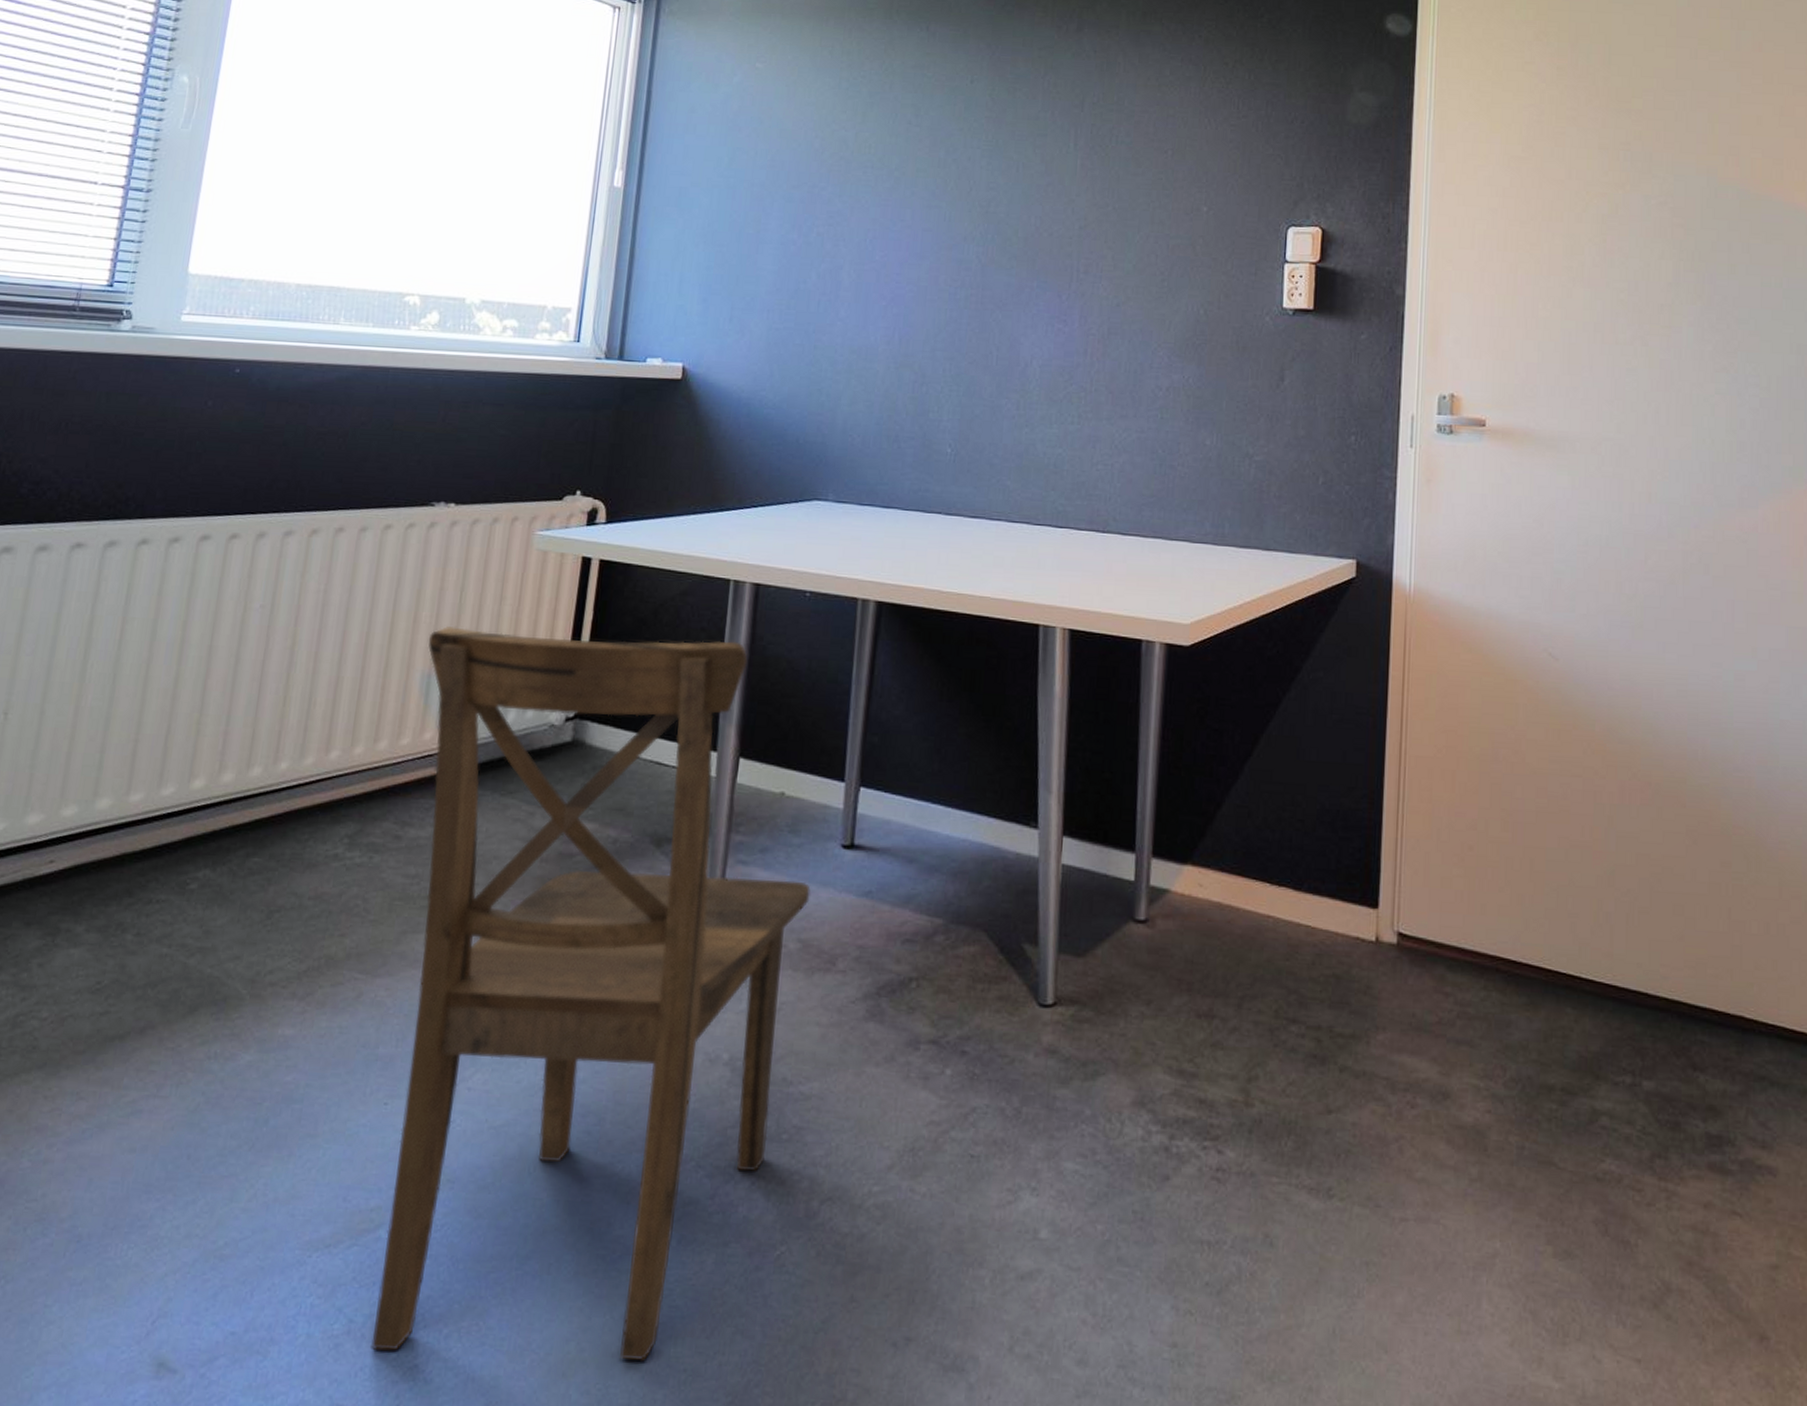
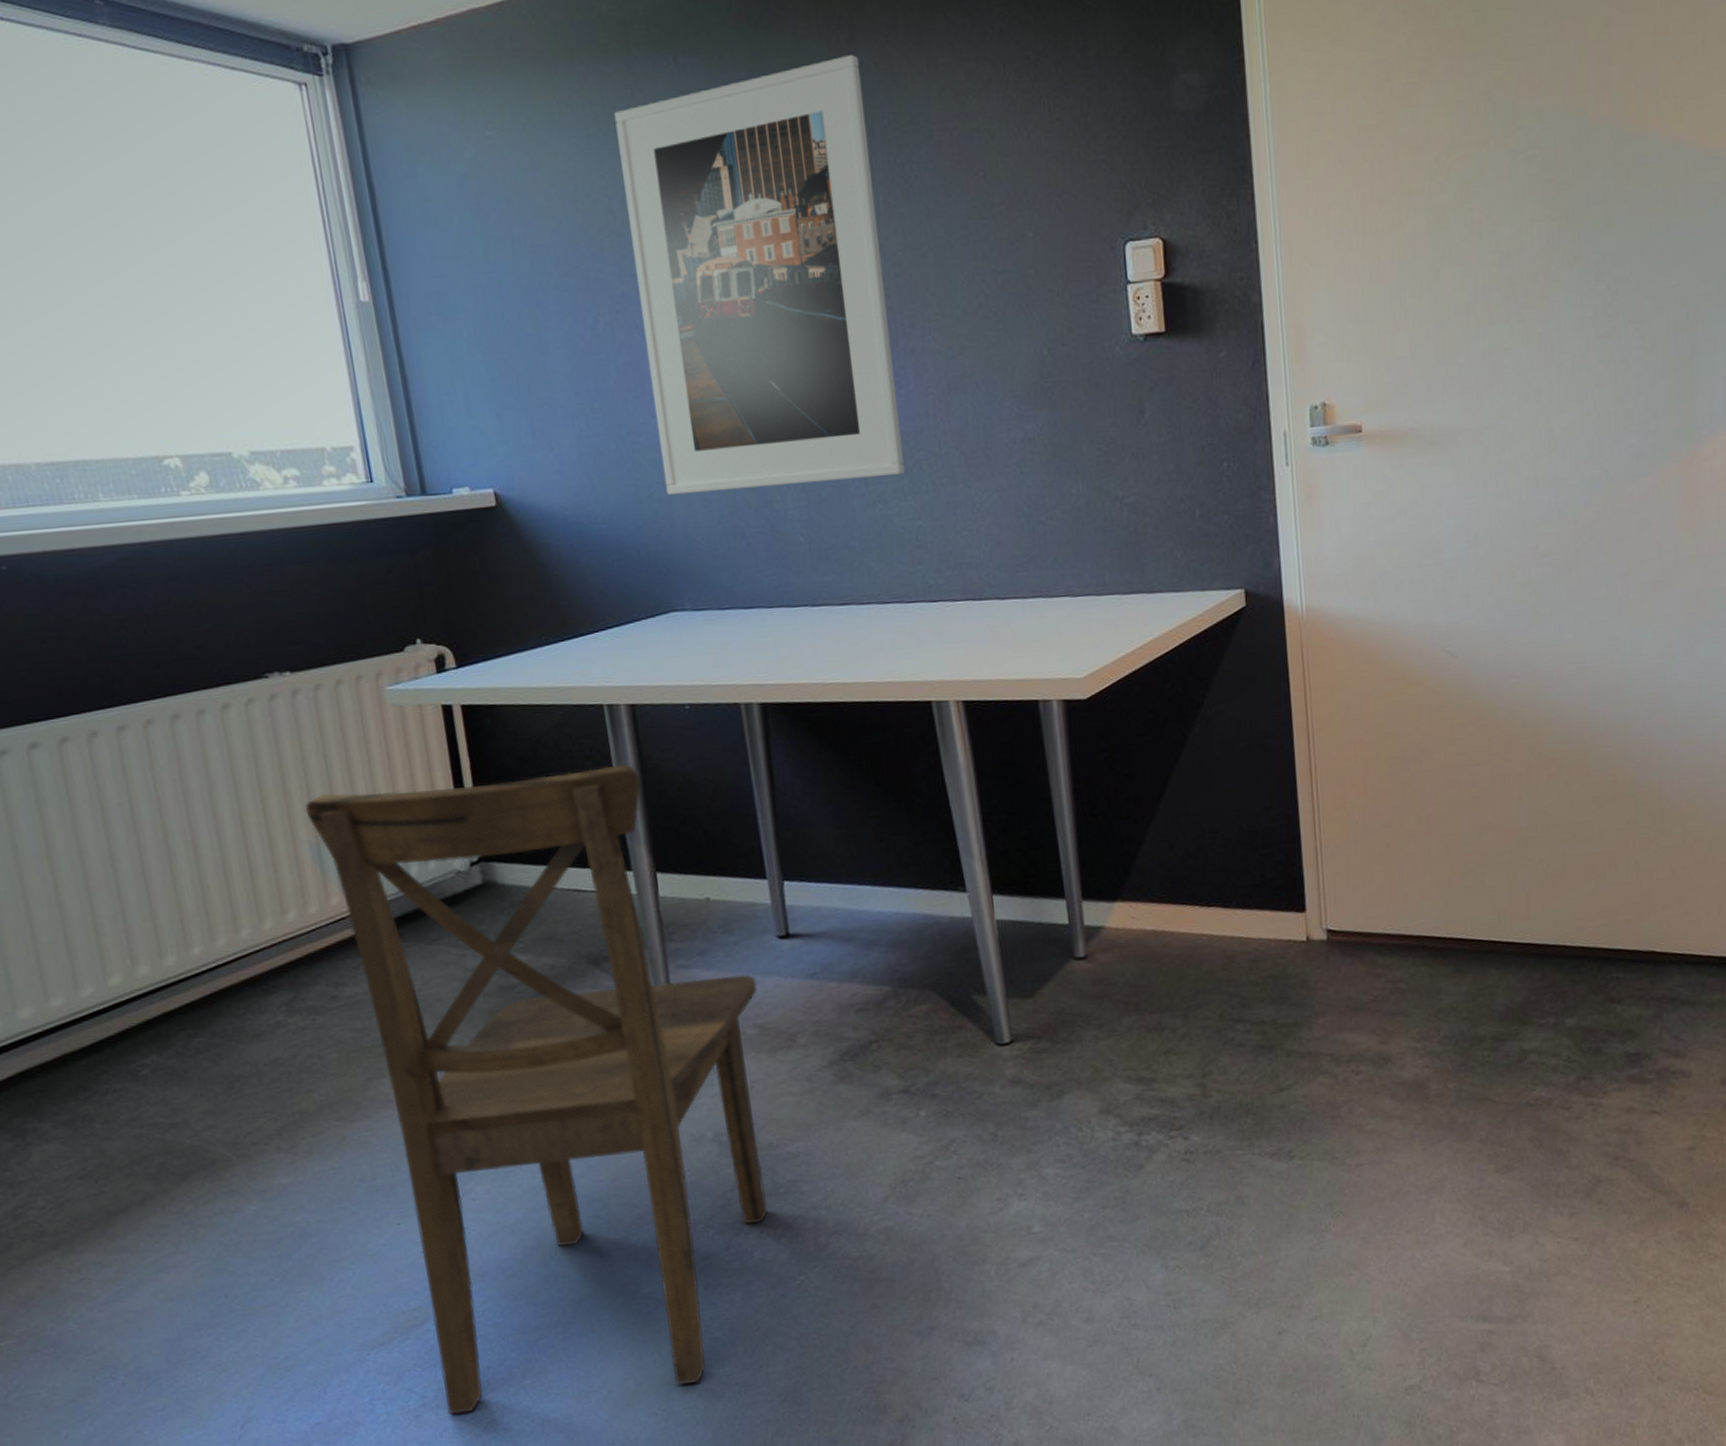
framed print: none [836,42,1082,404] -> present [614,54,905,496]

